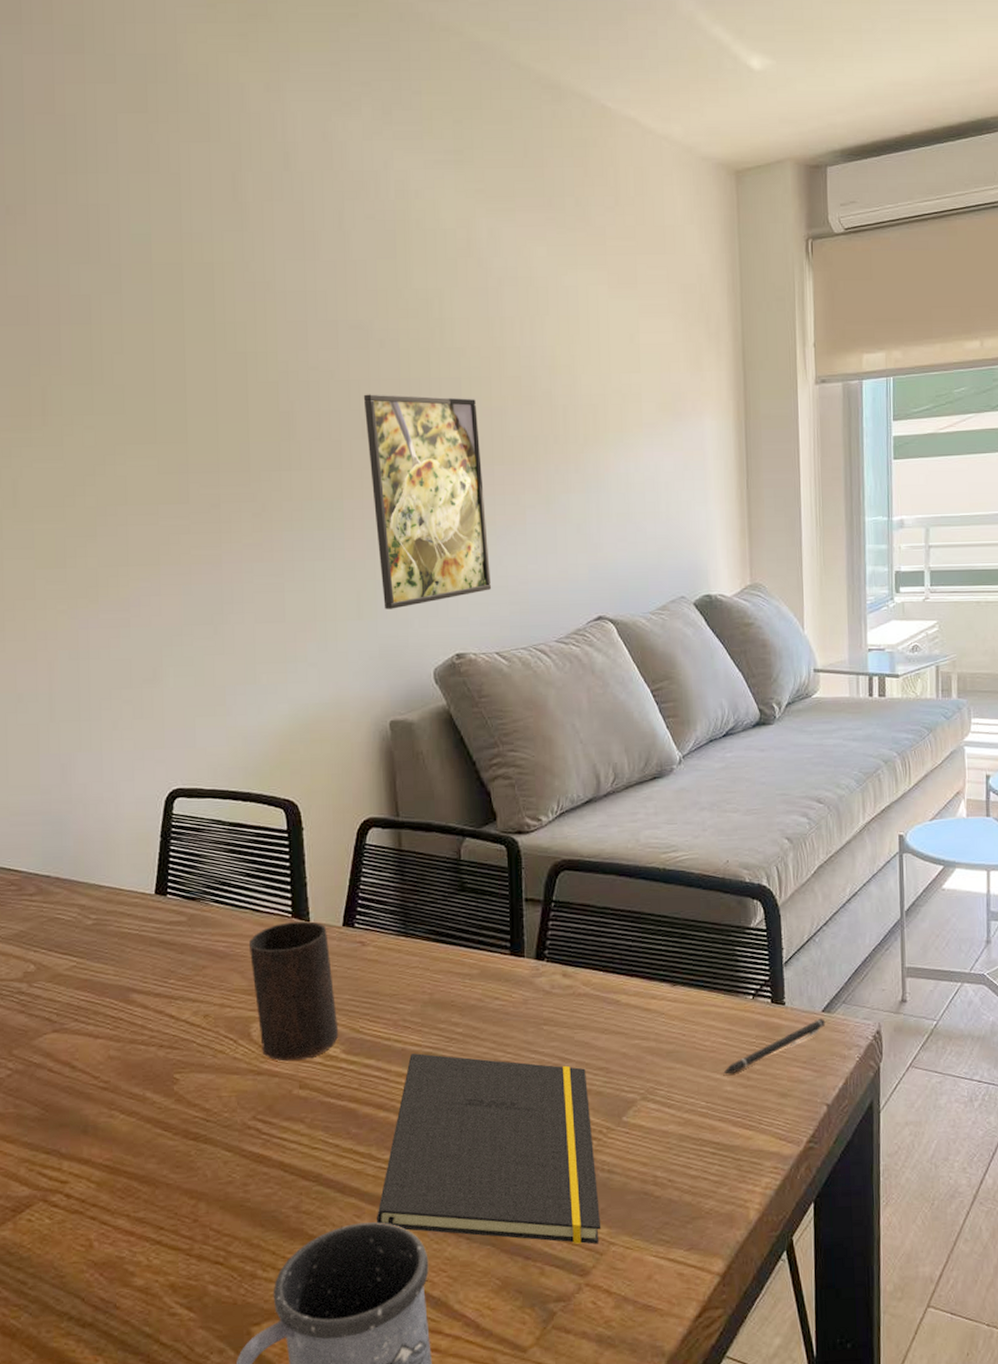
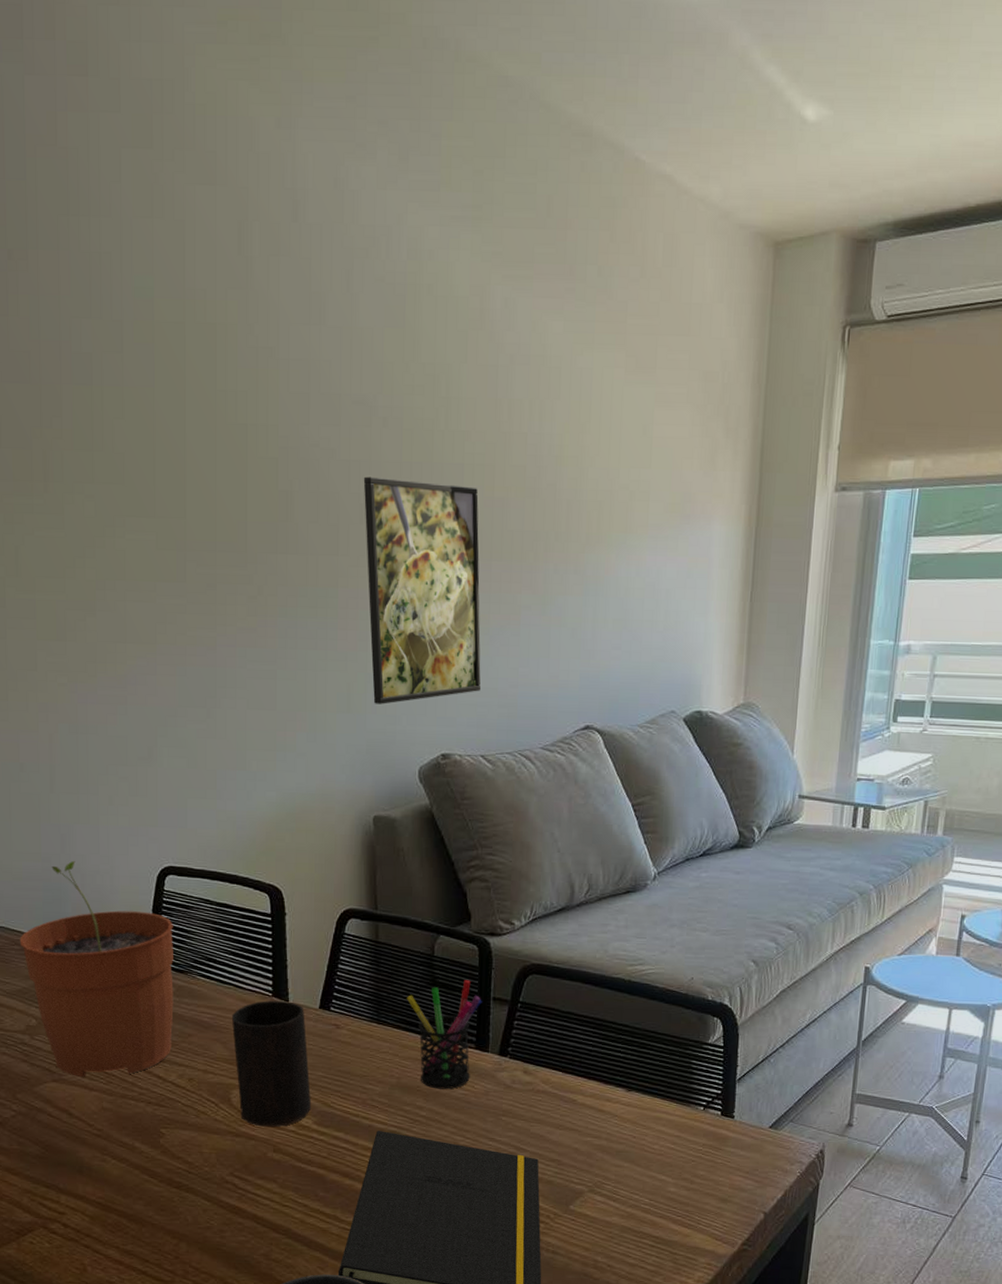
plant pot: none [16,790,186,1025] -> present [19,860,175,1078]
pen holder: none [434,882,514,1002] -> present [406,980,482,1090]
pen: present [723,1018,826,1075] -> none [668,1133,772,1177]

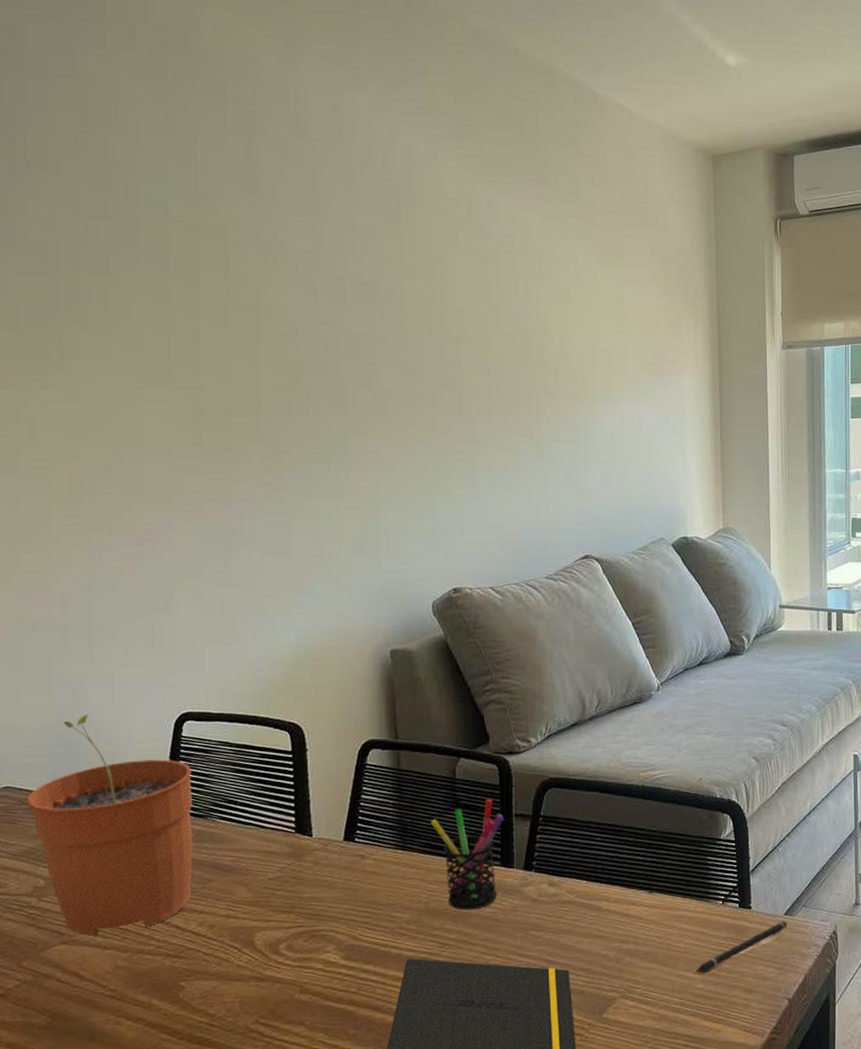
cup: present [232,1001,312,1127] -> none [254,836,339,968]
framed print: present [363,476,482,704] -> none [368,347,487,547]
pen: none [668,1133,772,1177] -> present [695,920,788,973]

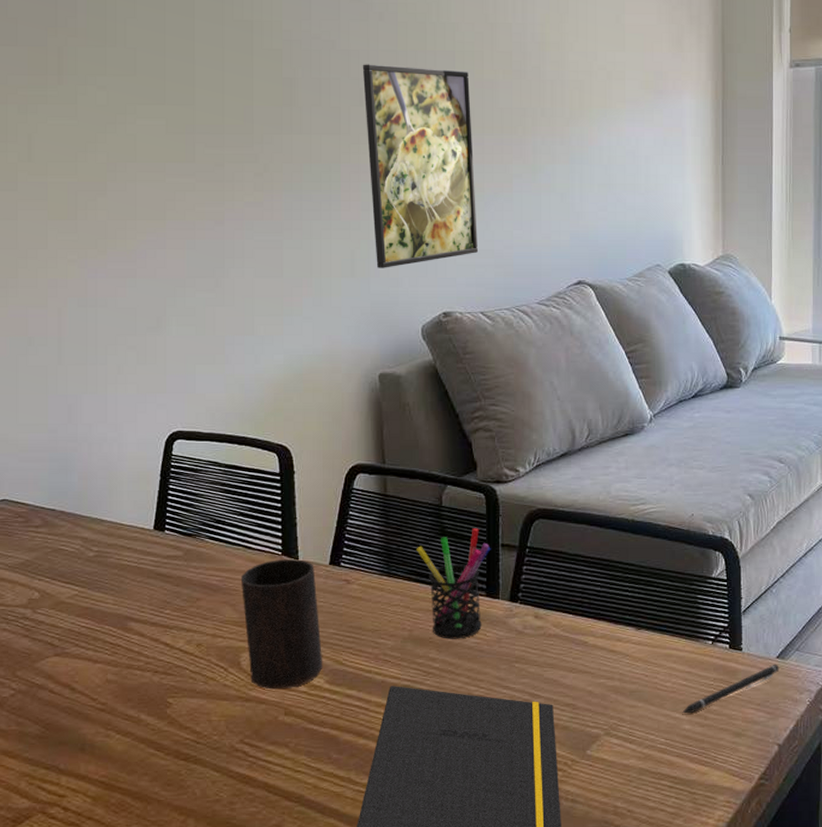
plant pot: present [27,713,193,936] -> none [23,429,183,650]
cup: none [254,836,339,968] -> present [242,559,323,690]
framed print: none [368,347,487,547] -> present [362,64,479,268]

